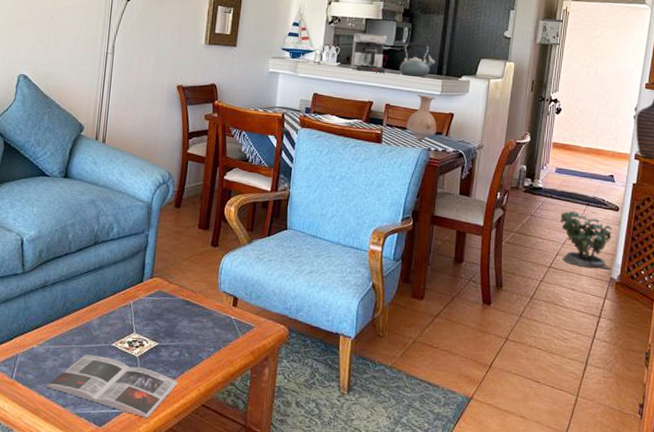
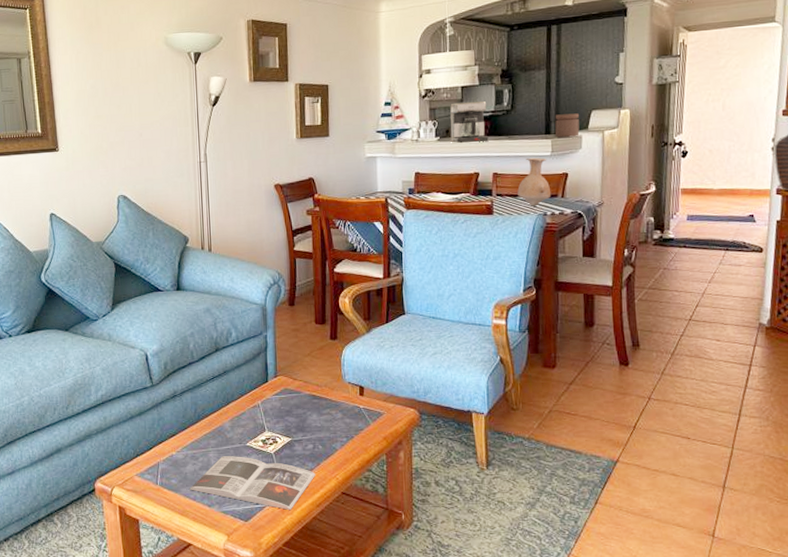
kettle: present [399,42,436,77] -> none [503,103,543,141]
jar: none [445,58,469,82] -> present [554,113,580,138]
potted plant: present [560,210,612,270] -> none [697,256,759,317]

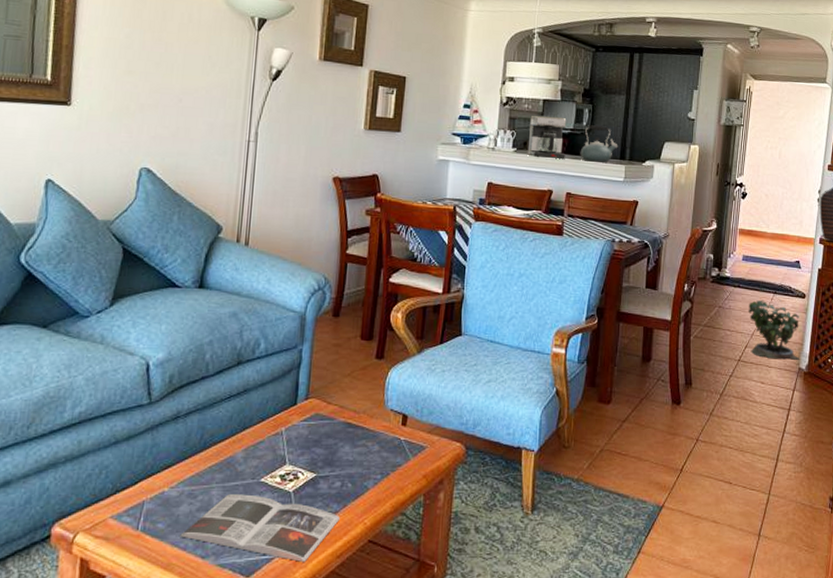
kettle: none [503,103,543,141] -> present [580,125,618,163]
vase: present [517,157,552,207] -> none [589,181,621,232]
jar: present [554,113,580,138] -> none [629,141,653,167]
potted plant: none [697,256,759,317] -> present [748,299,799,360]

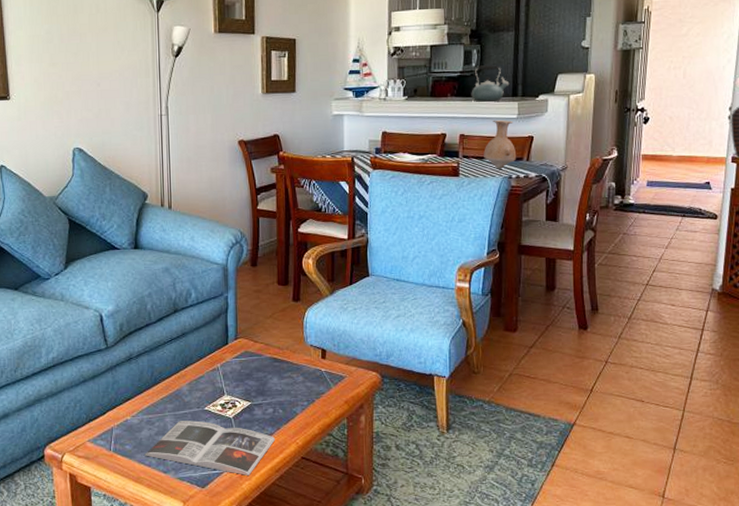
coffee maker: present [527,115,567,160] -> none [418,60,456,104]
vase: none [589,181,621,232] -> present [484,119,517,169]
potted plant: present [748,299,799,360] -> none [655,223,712,282]

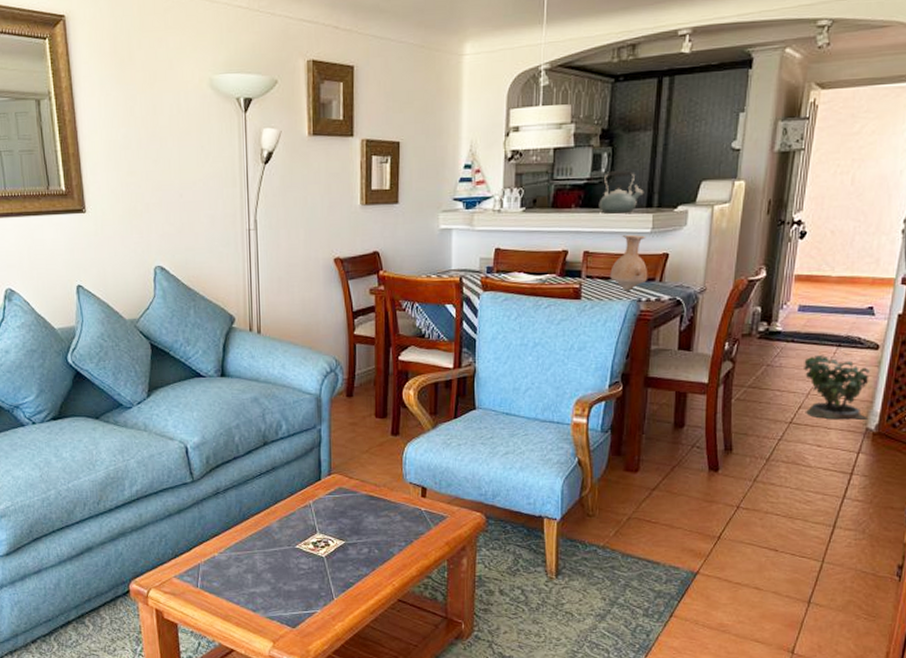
magazine: present [144,420,276,475] -> none [233,559,371,617]
potted plant: none [655,223,712,282] -> present [804,354,870,420]

